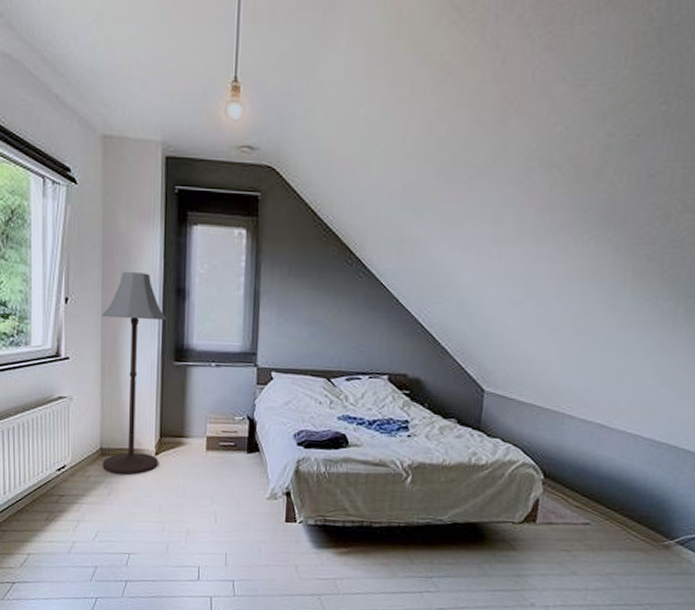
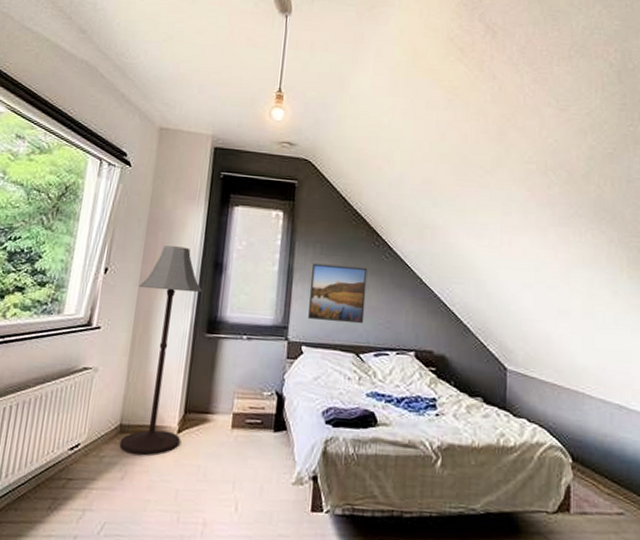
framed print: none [276,286,339,349] -> present [307,263,368,324]

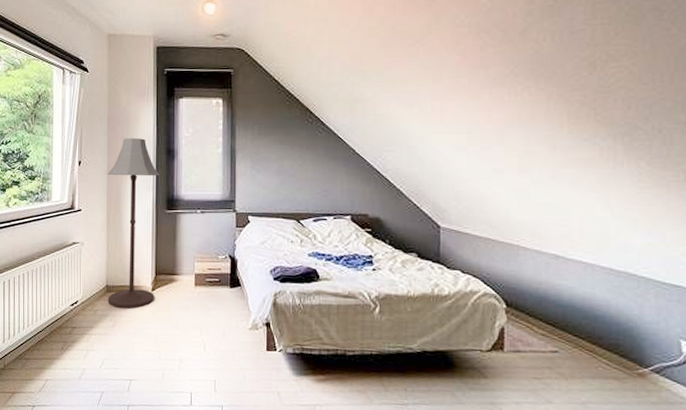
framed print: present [307,263,368,324] -> none [251,143,303,194]

